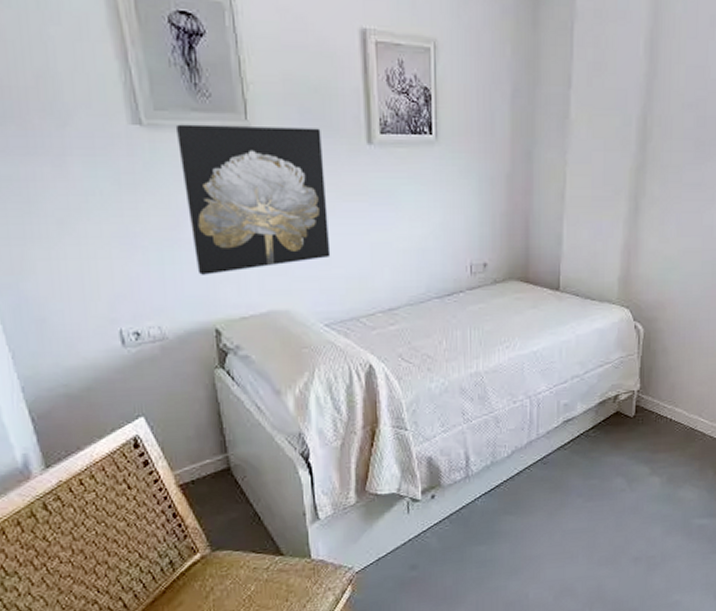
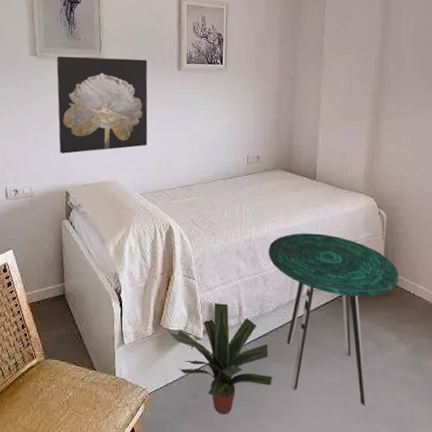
potted plant: none [377,455,508,582] -> present [168,303,272,414]
side table: none [500,358,656,548] -> present [268,233,400,405]

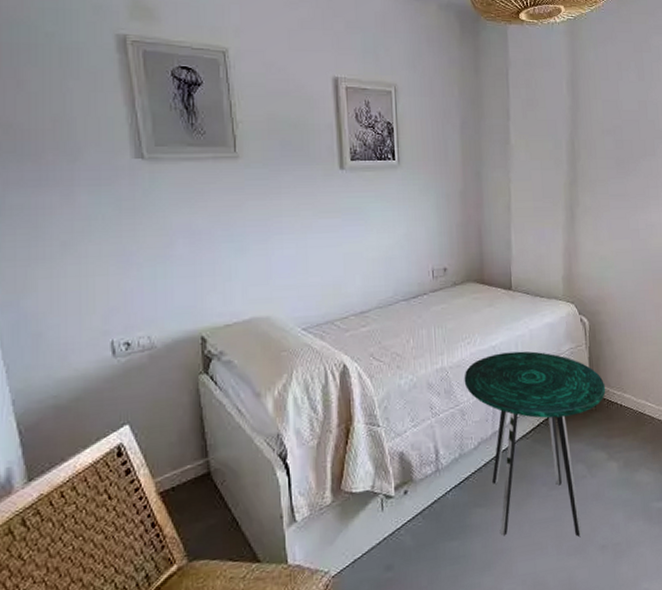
wall art: present [56,56,148,154] -> none [173,156,308,287]
potted plant: present [168,303,272,414] -> none [352,449,479,582]

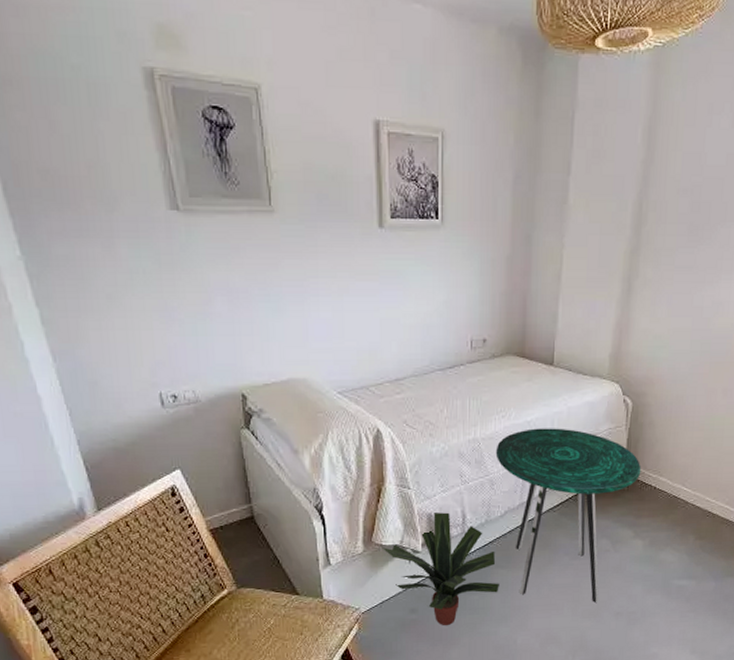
potted plant: none [352,449,479,582] -> present [381,512,499,625]

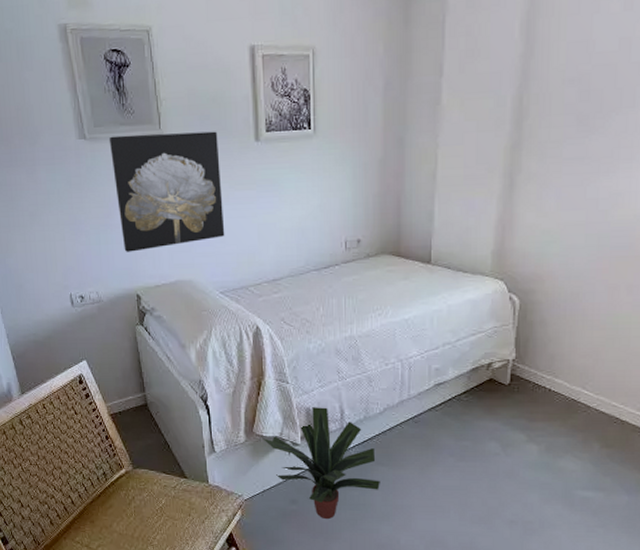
wall art: none [208,209,344,345] -> present [108,131,225,252]
side table: present [495,428,642,602] -> none [373,326,533,508]

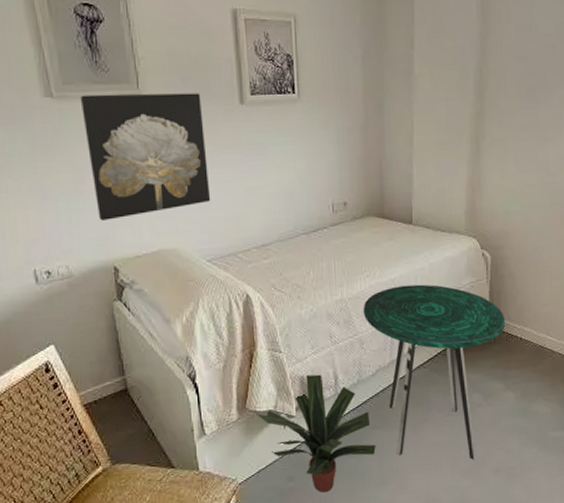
side table: none [373,326,533,508] -> present [363,284,506,460]

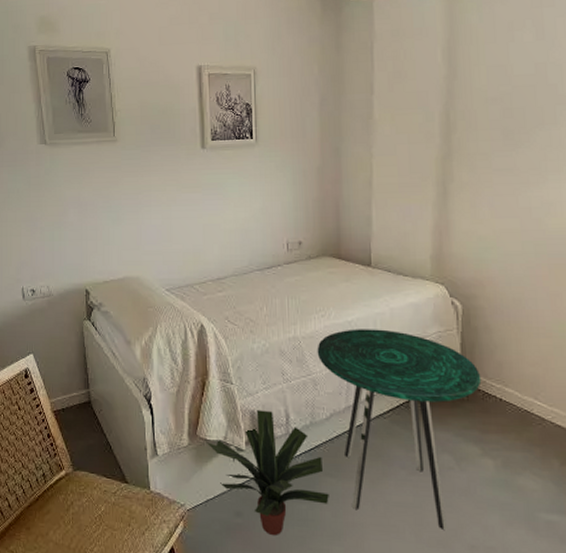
wall art: present [80,93,211,221] -> none [67,139,172,248]

